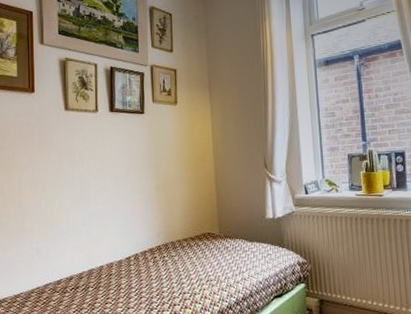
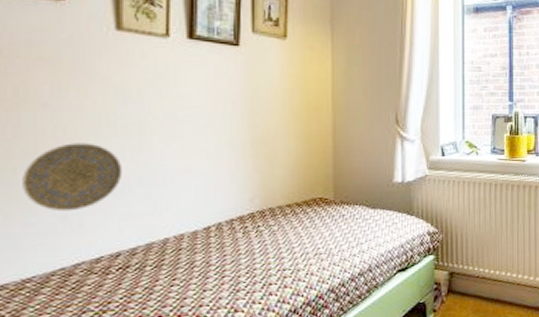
decorative plate: none [13,194,72,246] -> present [22,142,123,212]

